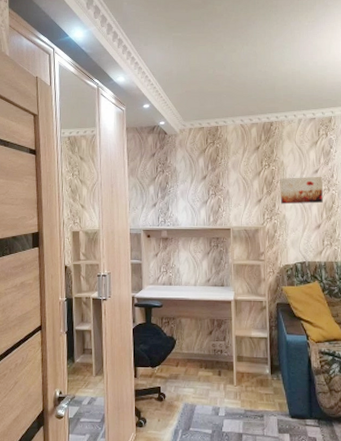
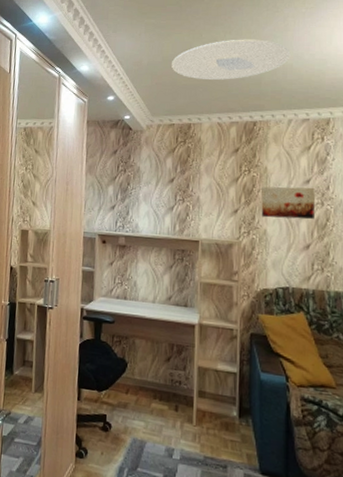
ceiling light: none [199,50,298,86] -> present [172,39,291,80]

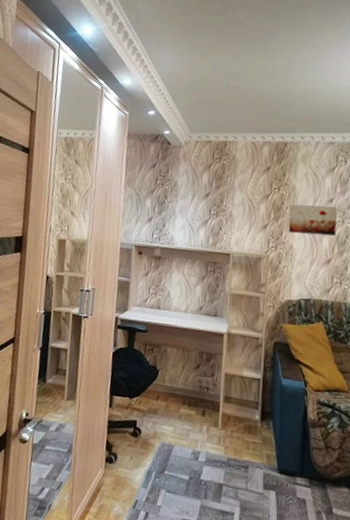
ceiling light: present [172,39,291,80] -> none [211,63,321,102]

